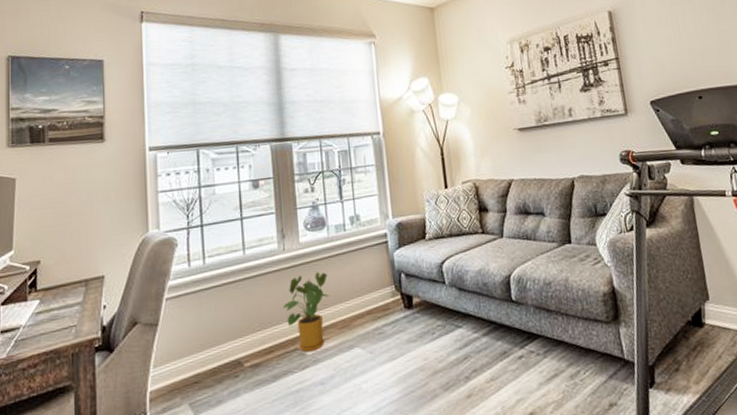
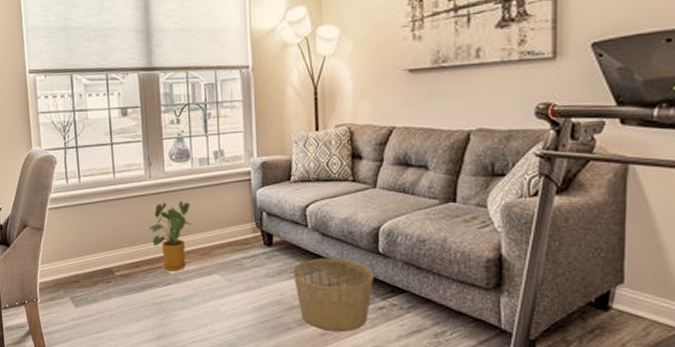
basket: none [434,312,511,391] -> present [292,258,374,332]

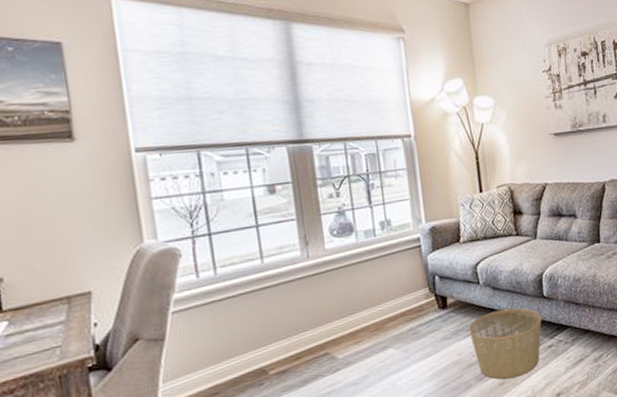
house plant: present [149,201,193,272] -> none [310,278,361,356]

